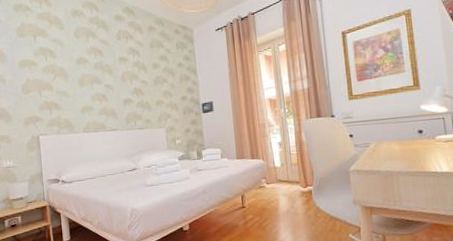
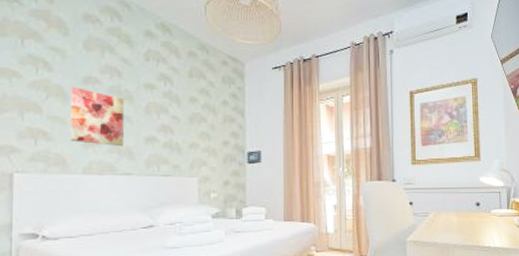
wall art: none [69,67,109,110] -> present [70,87,124,147]

